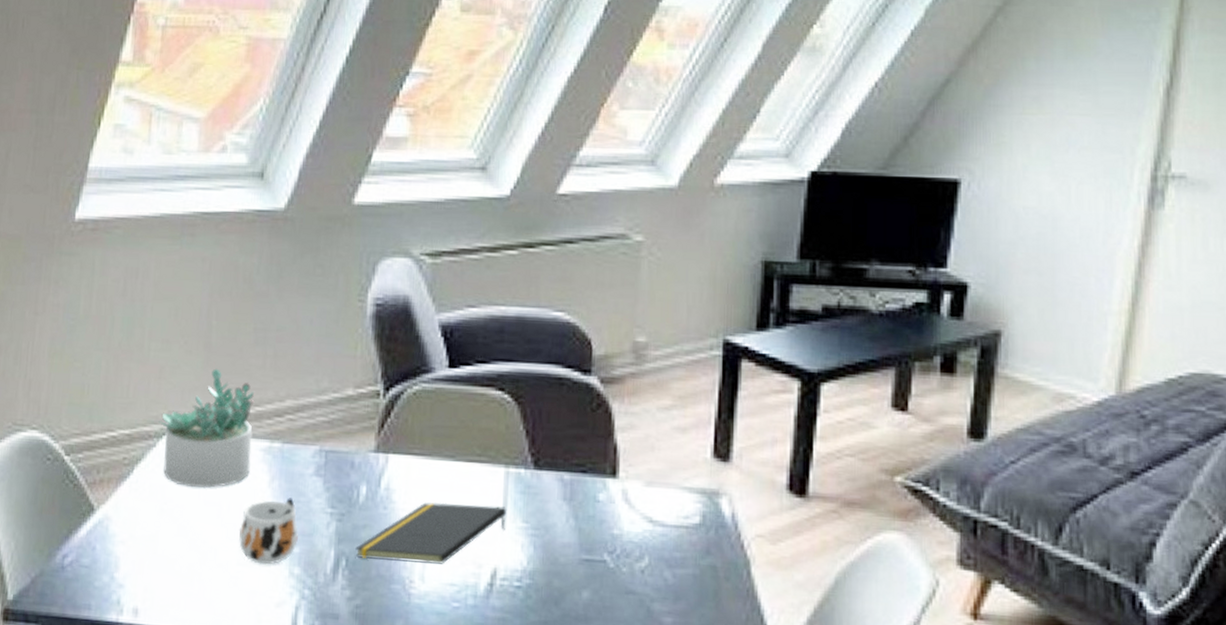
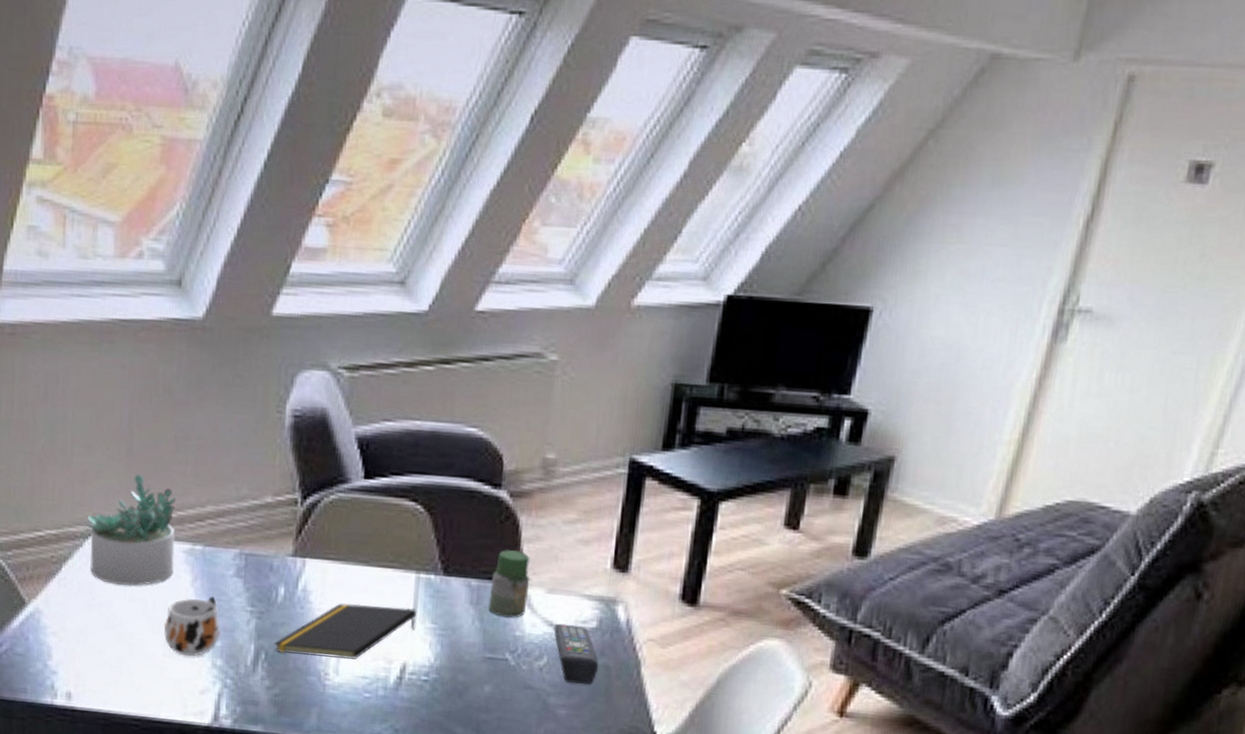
jar: none [583,440,626,515] -> present [489,550,530,618]
remote control: none [654,519,704,588] -> present [554,623,598,685]

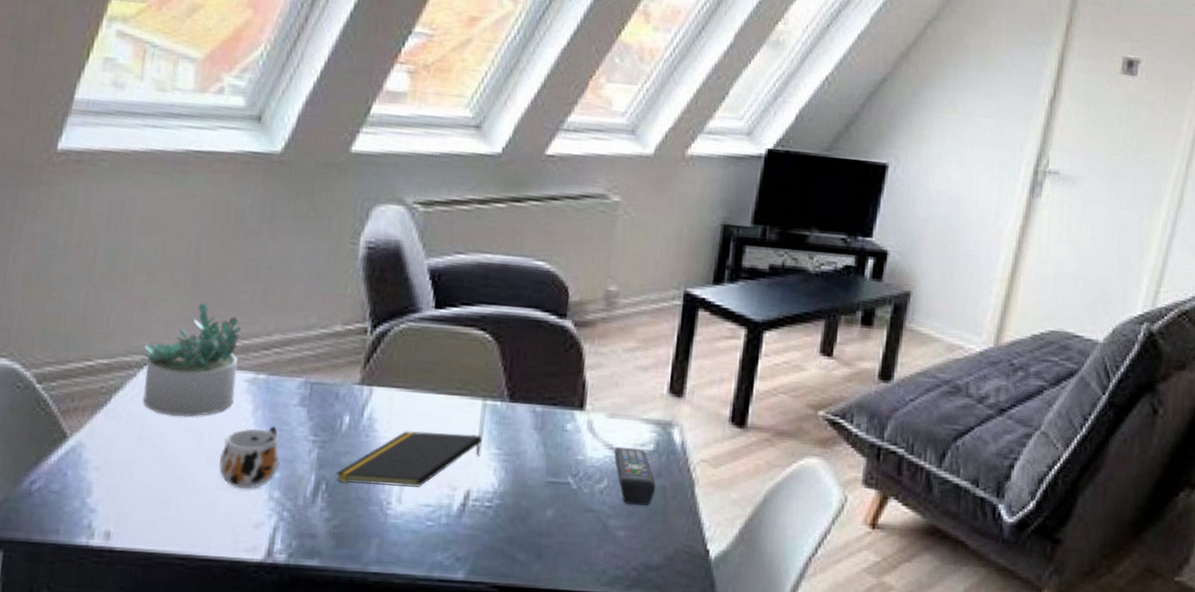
jar: present [489,550,530,618] -> none [552,377,592,442]

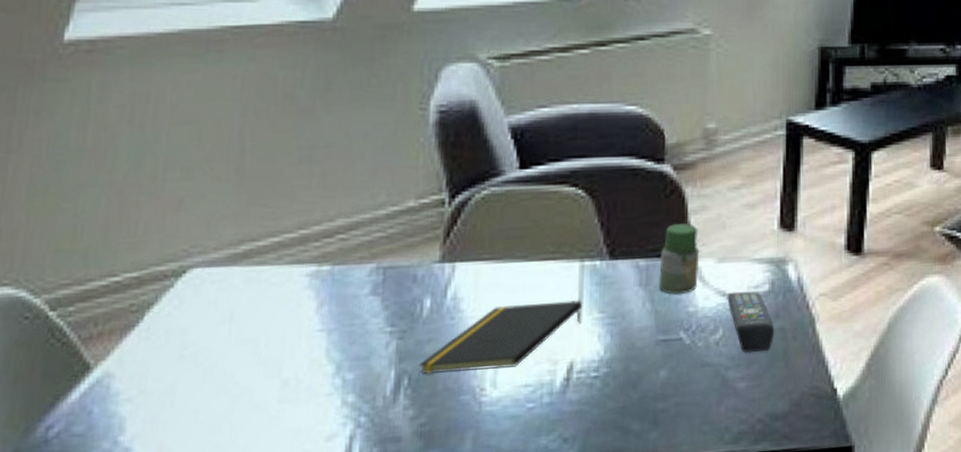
succulent plant: present [140,302,243,417] -> none [177,193,299,326]
mug: present [219,426,280,489] -> none [280,322,352,398]
jar: none [552,377,592,442] -> present [659,223,700,294]

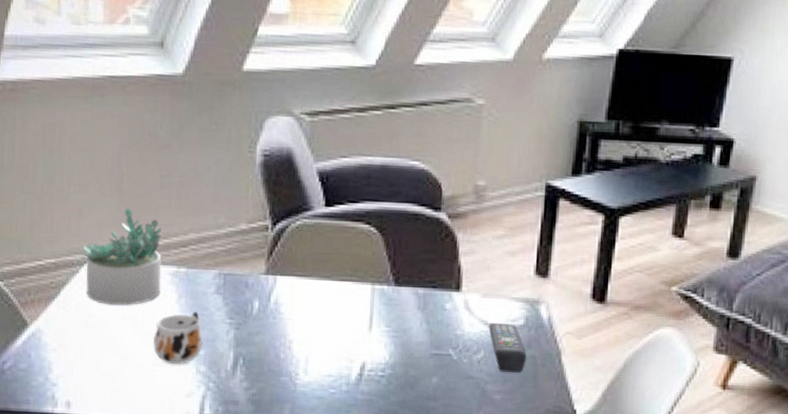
succulent plant: none [177,193,299,326] -> present [80,208,163,306]
mug: none [280,322,352,398] -> present [153,312,203,365]
notepad: present [419,300,583,374] -> none [251,313,374,361]
jar: present [659,223,700,294] -> none [434,262,468,319]

